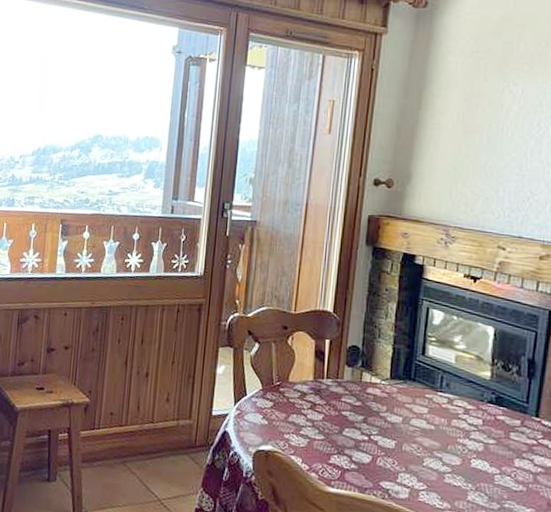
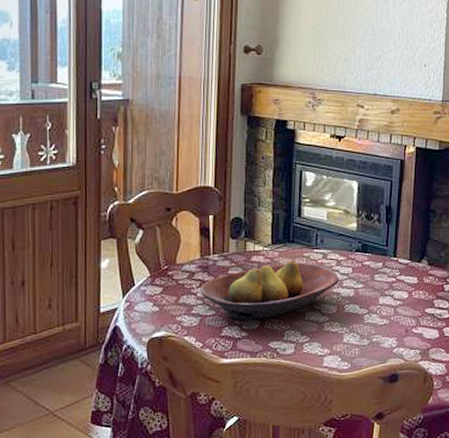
fruit bowl: none [310,398,466,455] -> present [200,260,339,320]

